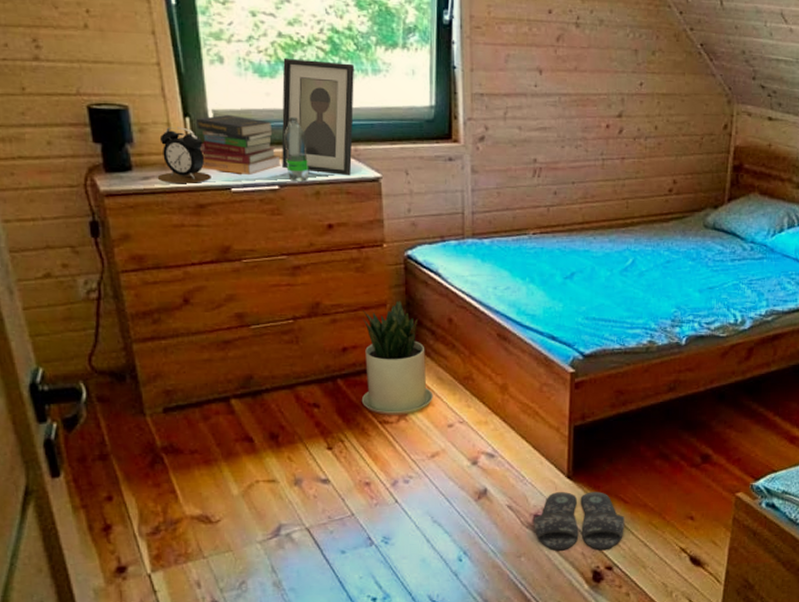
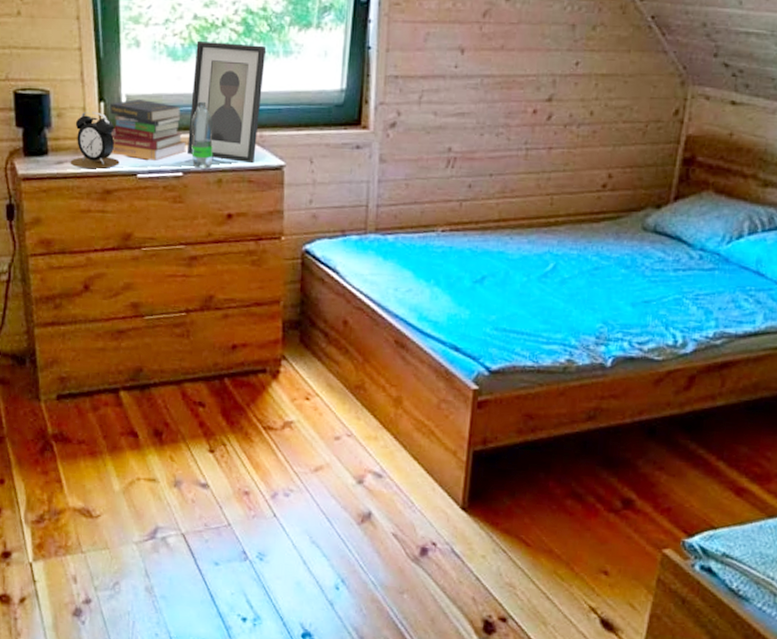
planter: present [361,301,434,415] -> none [247,298,322,422]
slippers: present [534,491,625,551] -> none [420,524,525,598]

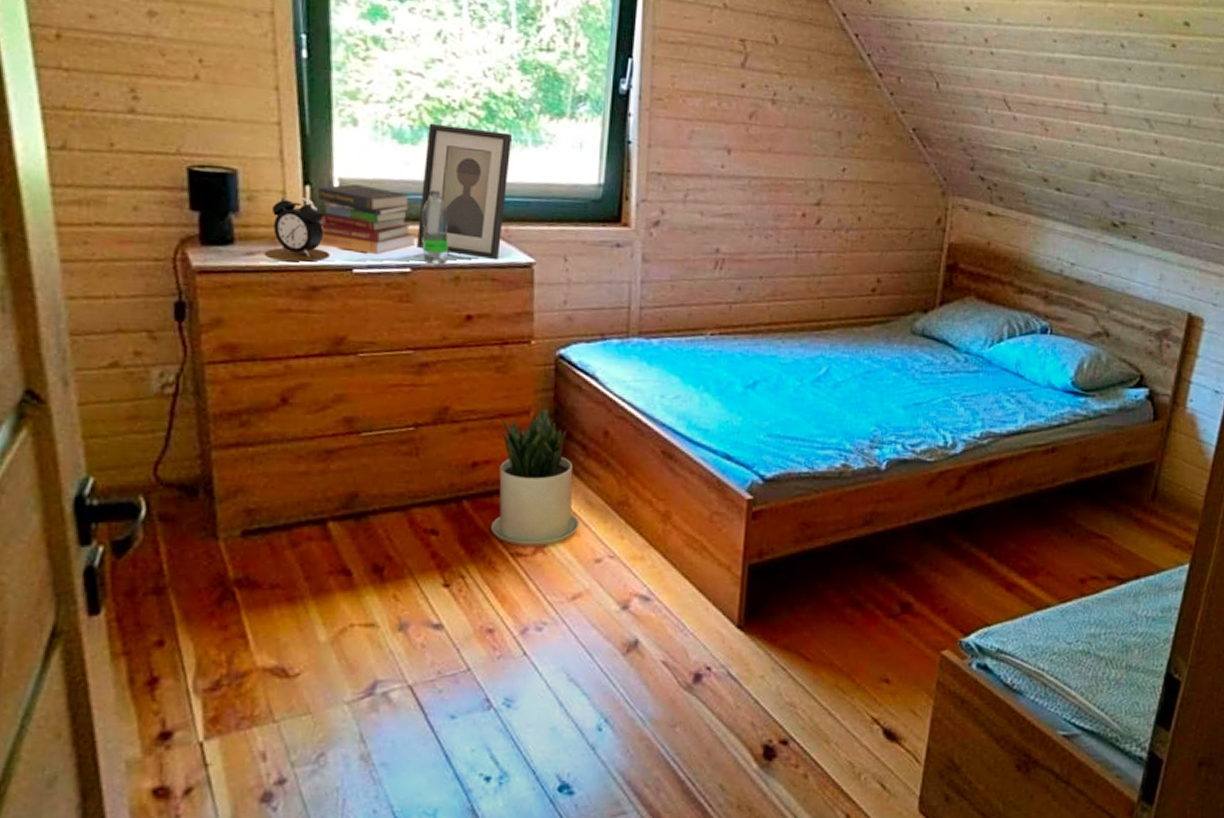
planter: none [247,298,322,422] -> present [490,408,580,546]

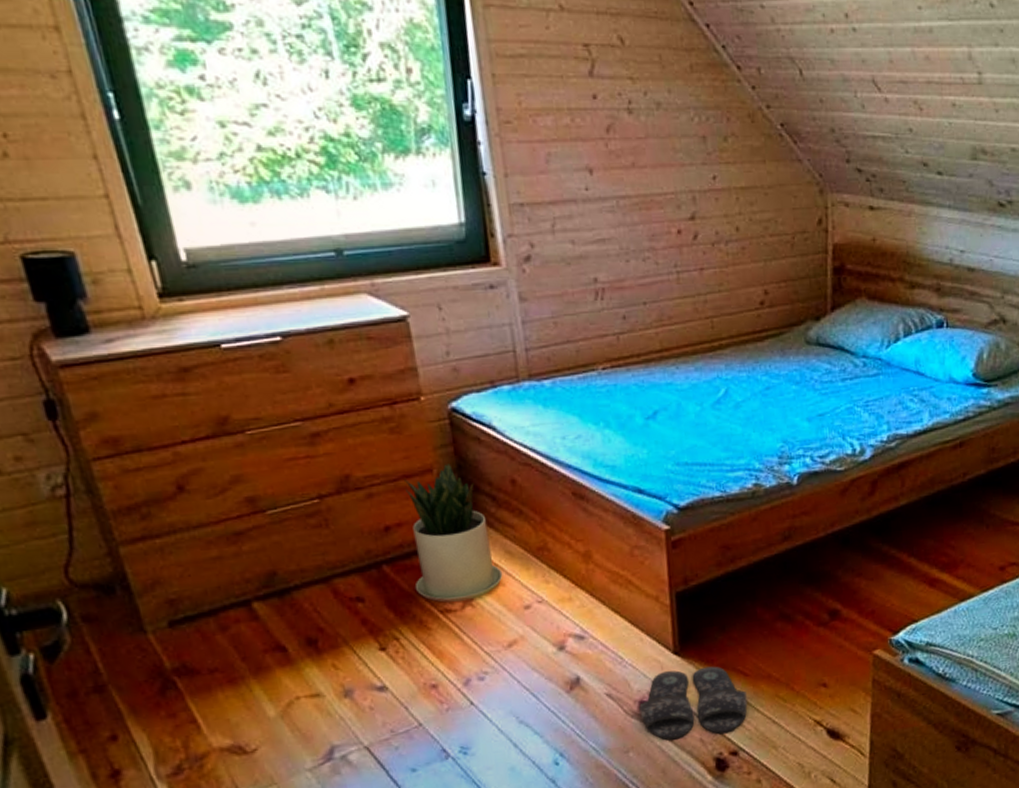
alarm clock: present [263,195,330,263] -> none [120,273,194,345]
books: present [318,183,416,255] -> none [165,252,280,327]
picture frame: present [417,123,513,261] -> none [267,176,370,318]
bottle: present [421,189,449,266] -> none [279,249,318,331]
slippers: none [693,646,806,720] -> present [639,666,748,740]

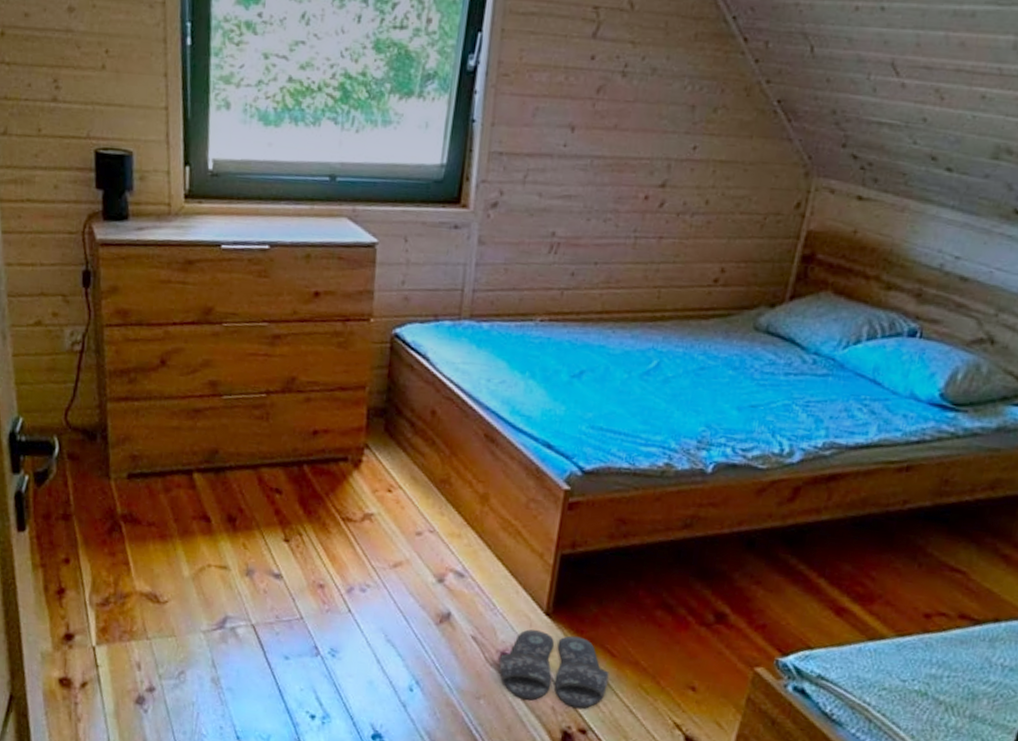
planter: present [404,464,503,603] -> none [326,384,405,514]

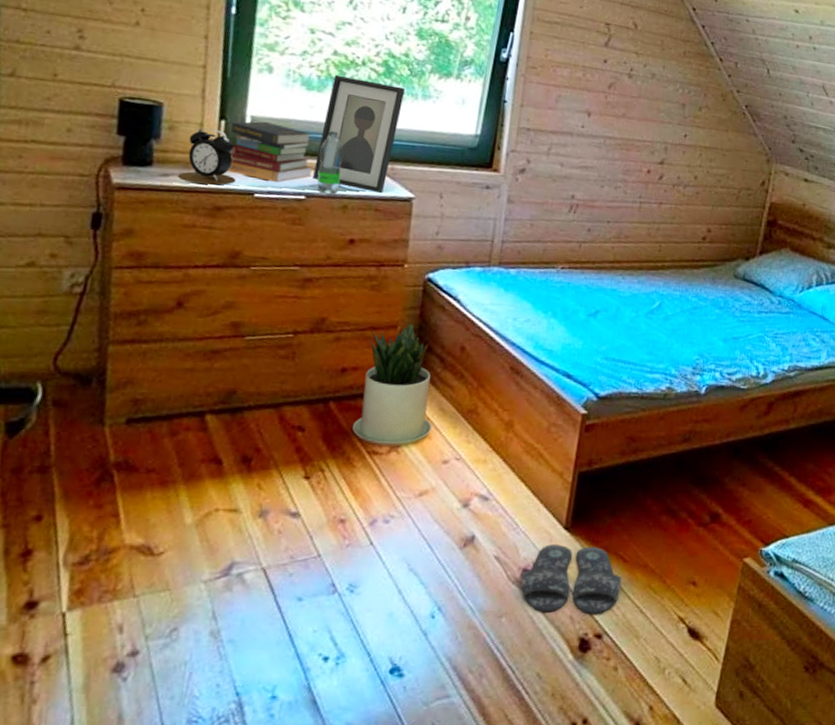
alarm clock: none [151,175,204,238] -> present [177,127,236,186]
books: none [195,164,275,233] -> present [227,121,313,183]
picture frame: none [275,105,364,240] -> present [313,74,405,194]
bottle: none [279,170,304,244] -> present [316,130,344,196]
planter: none [326,384,405,514] -> present [352,323,433,446]

